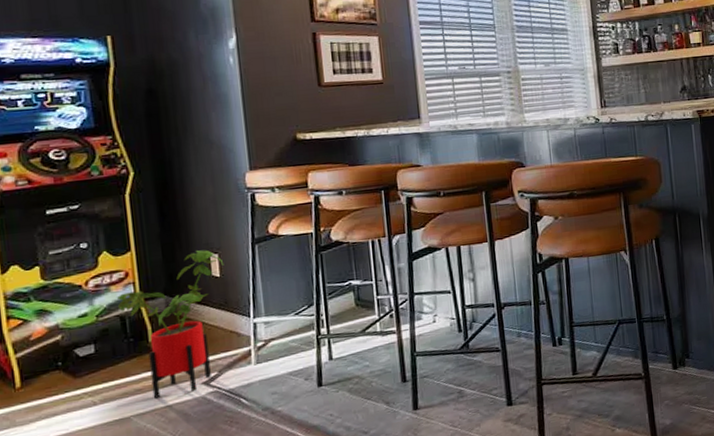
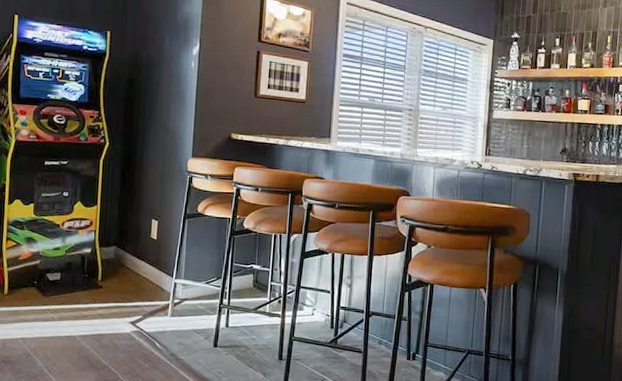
house plant: present [117,250,224,399] -> none [82,215,161,327]

